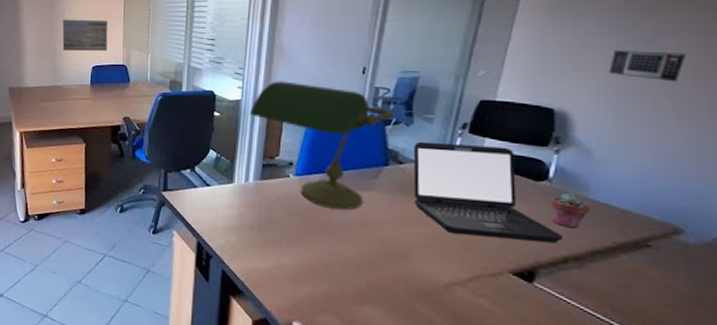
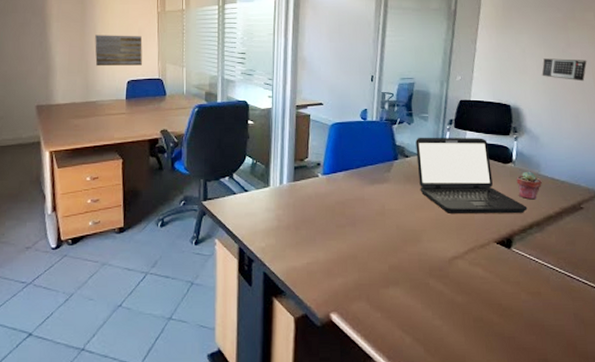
desk lamp: present [249,81,394,210] -> none [280,90,398,203]

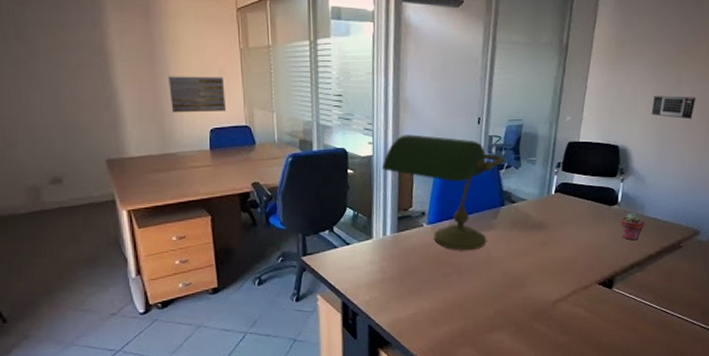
desk lamp: none [280,90,398,203] -> present [382,134,506,251]
laptop: present [415,137,528,214] -> none [523,180,630,258]

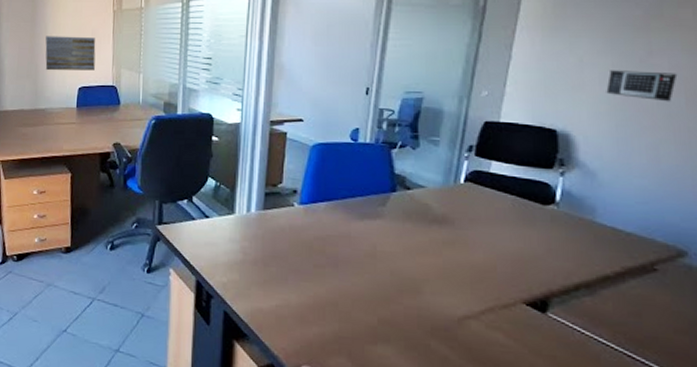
desk lamp: present [382,134,506,251] -> none [250,102,400,241]
potted succulent: present [620,212,645,241] -> none [559,216,597,254]

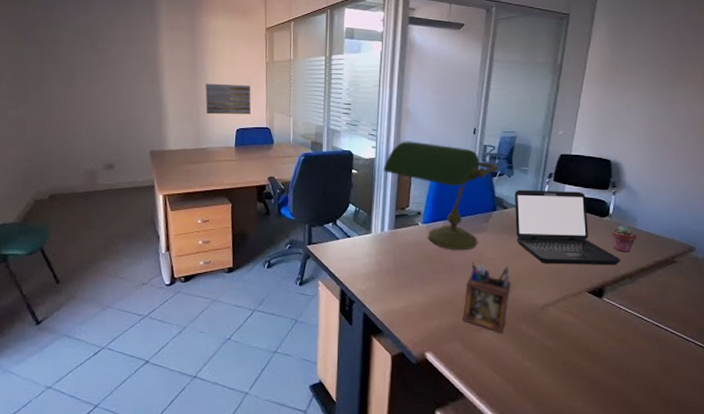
desk lamp: none [250,102,400,241] -> present [383,141,499,251]
desk organizer: none [351,255,417,350] -> present [463,262,511,333]
laptop: none [421,165,574,270] -> present [515,189,621,266]
potted succulent: none [559,216,597,254] -> present [612,225,637,253]
calendar: present [606,70,678,102] -> none [644,114,692,138]

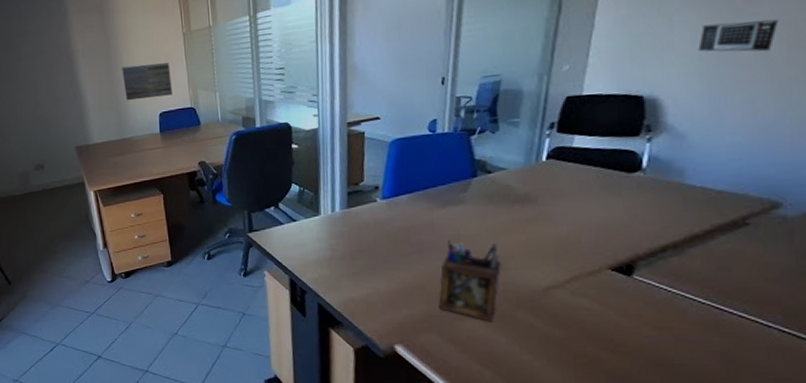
desk lamp: present [383,141,499,251] -> none [328,102,478,228]
laptop: present [515,189,621,266] -> none [501,142,661,237]
potted succulent: present [612,225,637,253] -> none [646,180,686,217]
calendar: none [644,114,692,138] -> present [698,19,779,52]

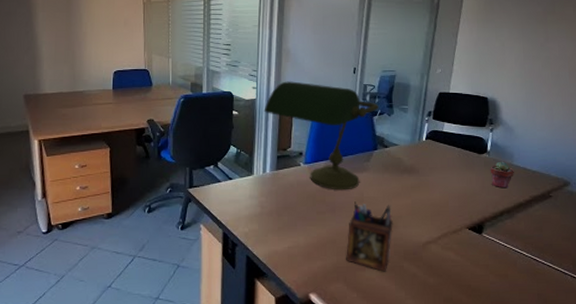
wall art: present [122,62,172,101] -> none [81,25,129,57]
desk lamp: none [328,102,478,228] -> present [264,81,379,190]
potted succulent: none [646,180,686,217] -> present [490,161,514,188]
calendar: present [698,19,779,52] -> none [519,52,564,75]

